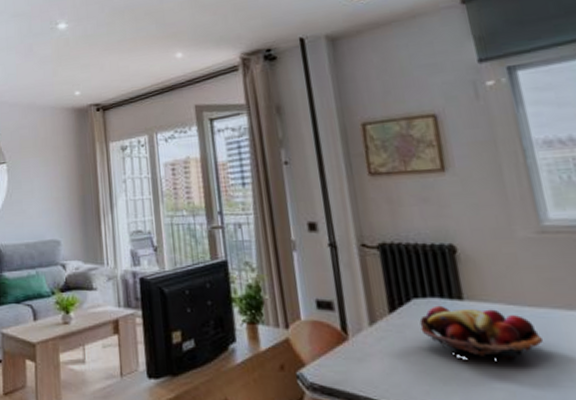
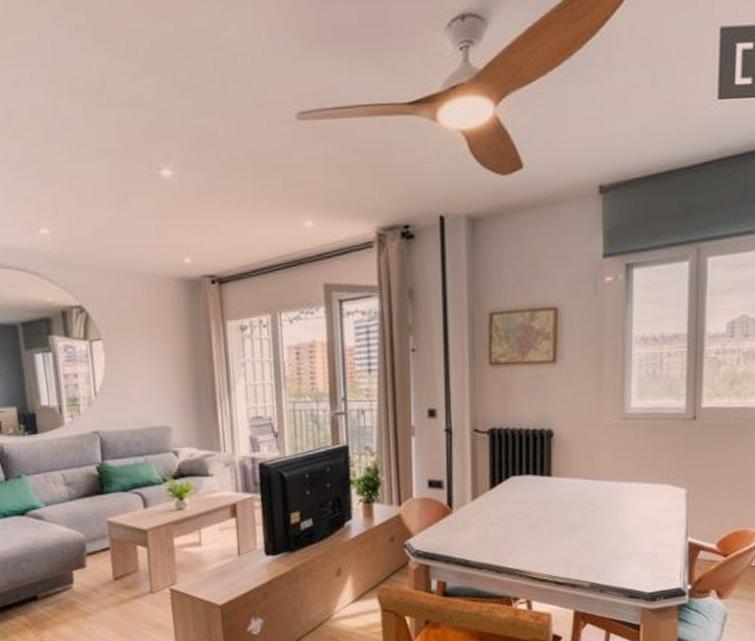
fruit basket: present [419,305,543,360] -> none [514,481,605,523]

